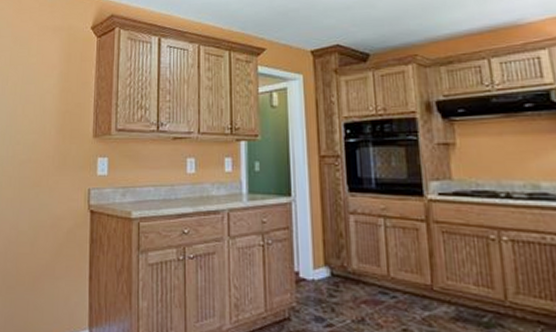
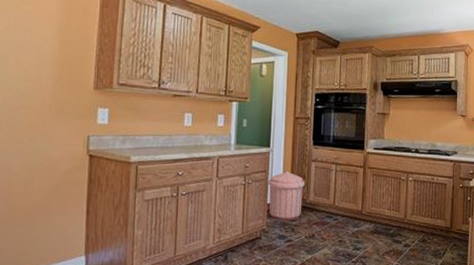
trash can: none [292,228,344,296] -> present [267,171,306,220]

